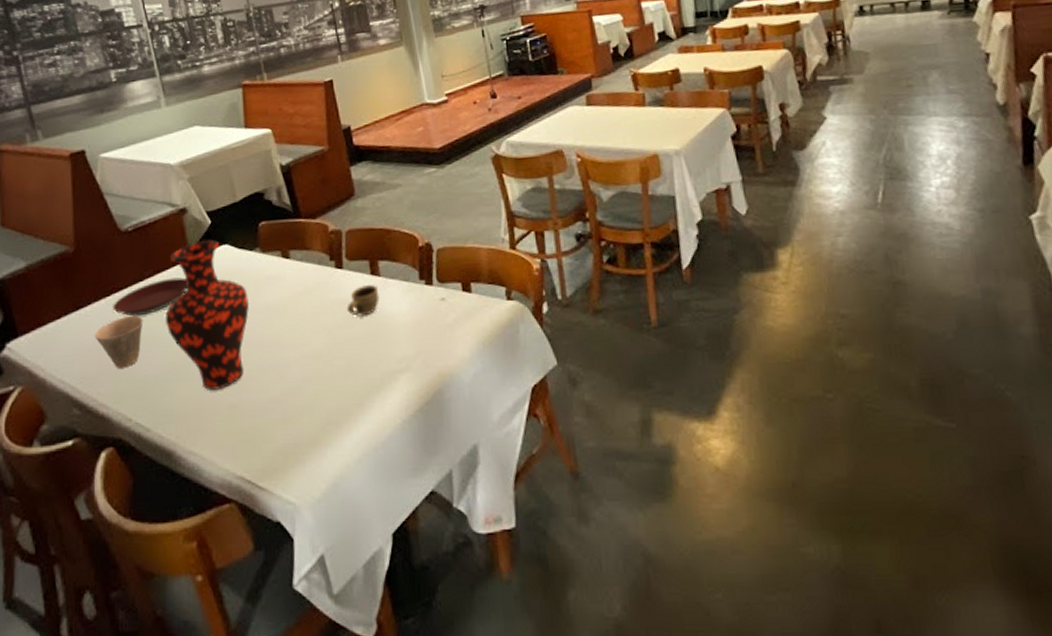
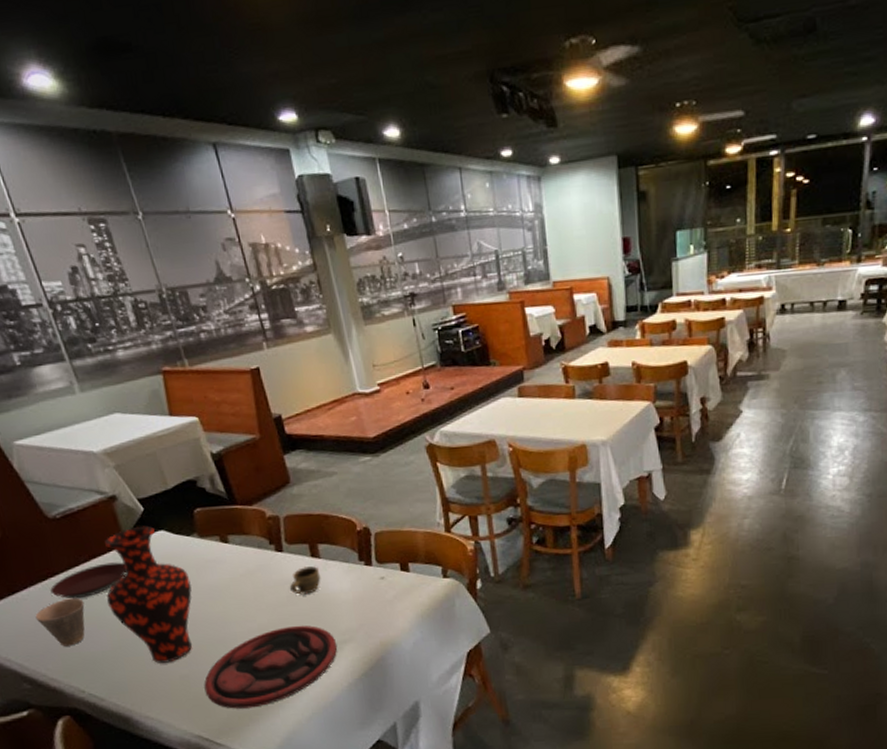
plate: none [251,350,393,446] -> present [204,625,338,709]

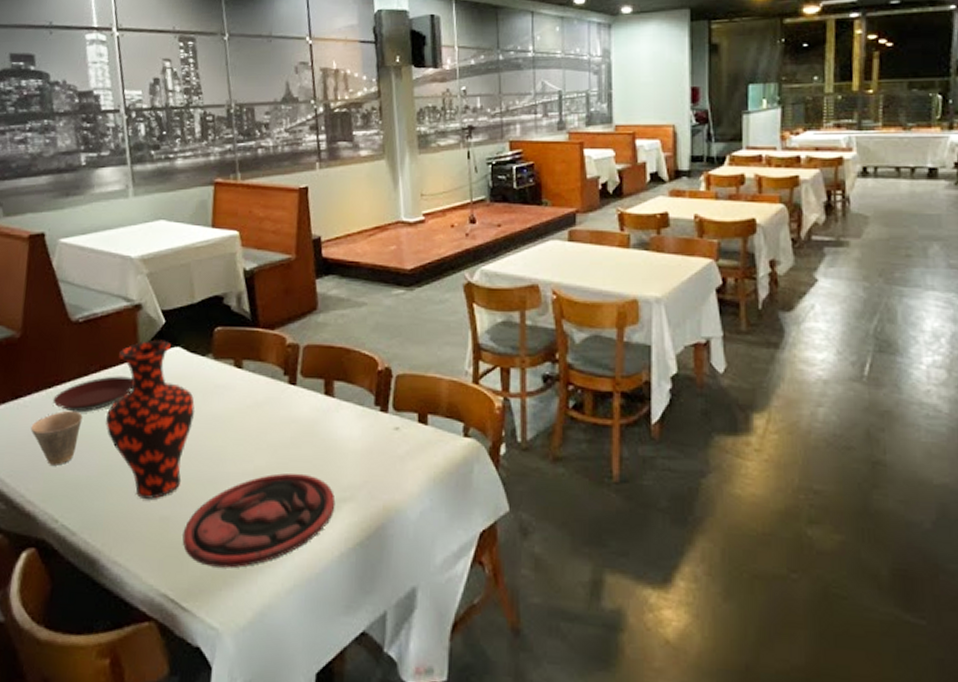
cup: present [289,566,321,595] -> none [295,405,331,438]

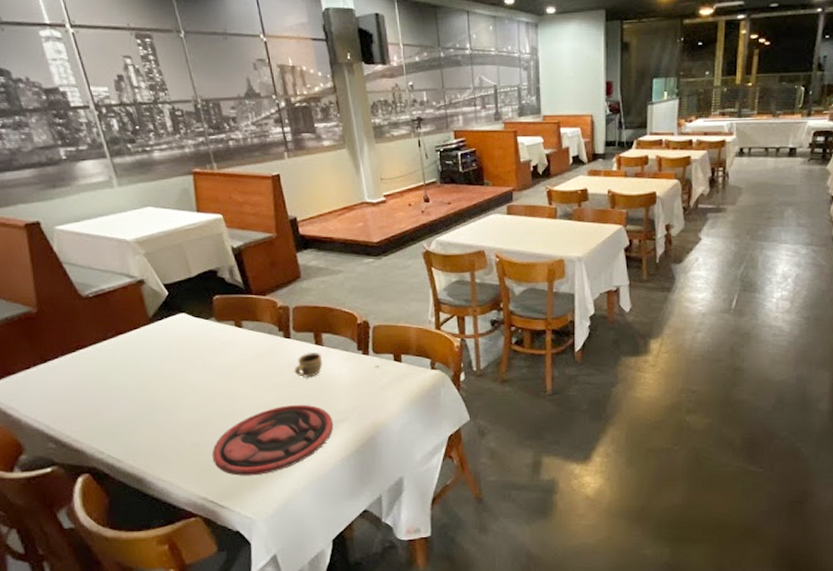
cup: present [30,410,83,466] -> none [64,369,109,412]
plate: present [53,376,134,413] -> none [79,339,150,370]
vase: present [106,339,196,499] -> none [130,308,207,431]
cup: none [295,405,331,438] -> present [294,353,323,377]

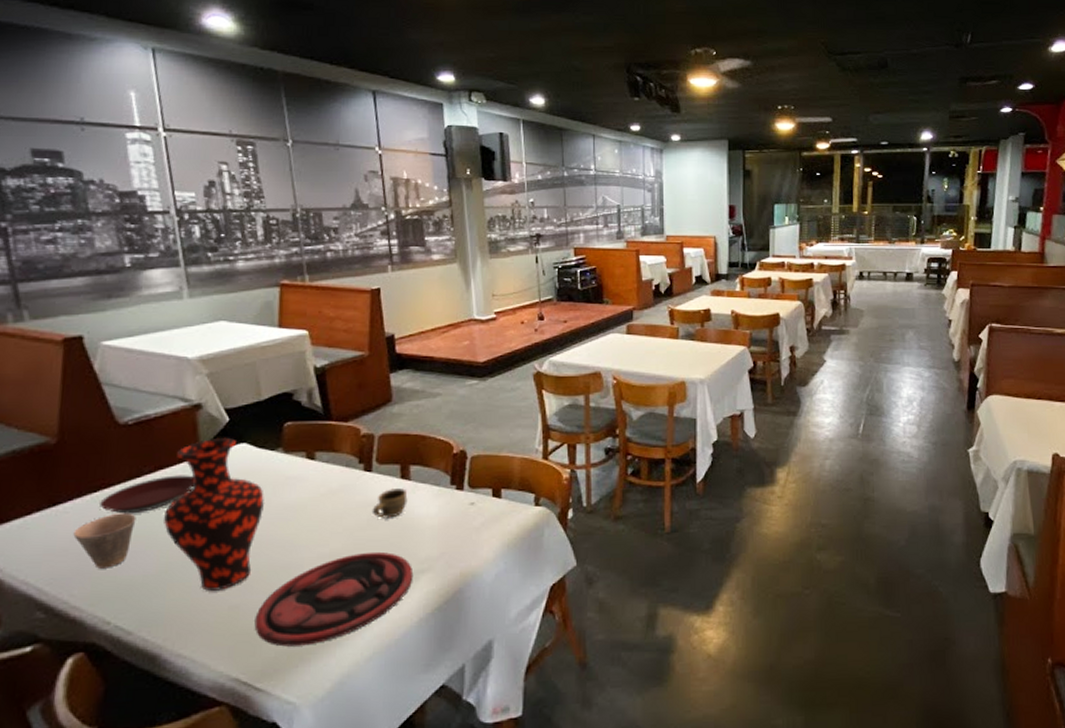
cup: none [64,369,109,412] -> present [73,513,136,569]
plate: none [79,339,150,370] -> present [100,475,195,514]
vase: none [130,308,207,431] -> present [164,437,265,591]

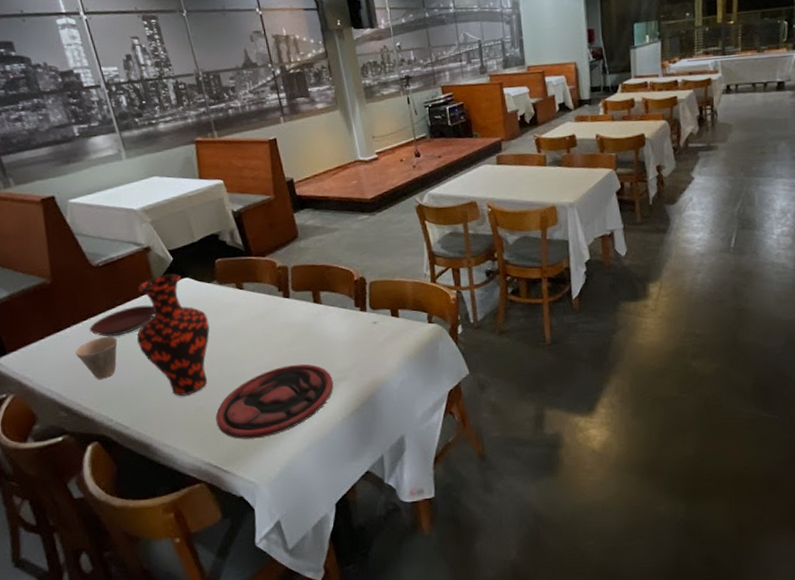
cup: present [372,488,408,518] -> none [294,311,322,337]

